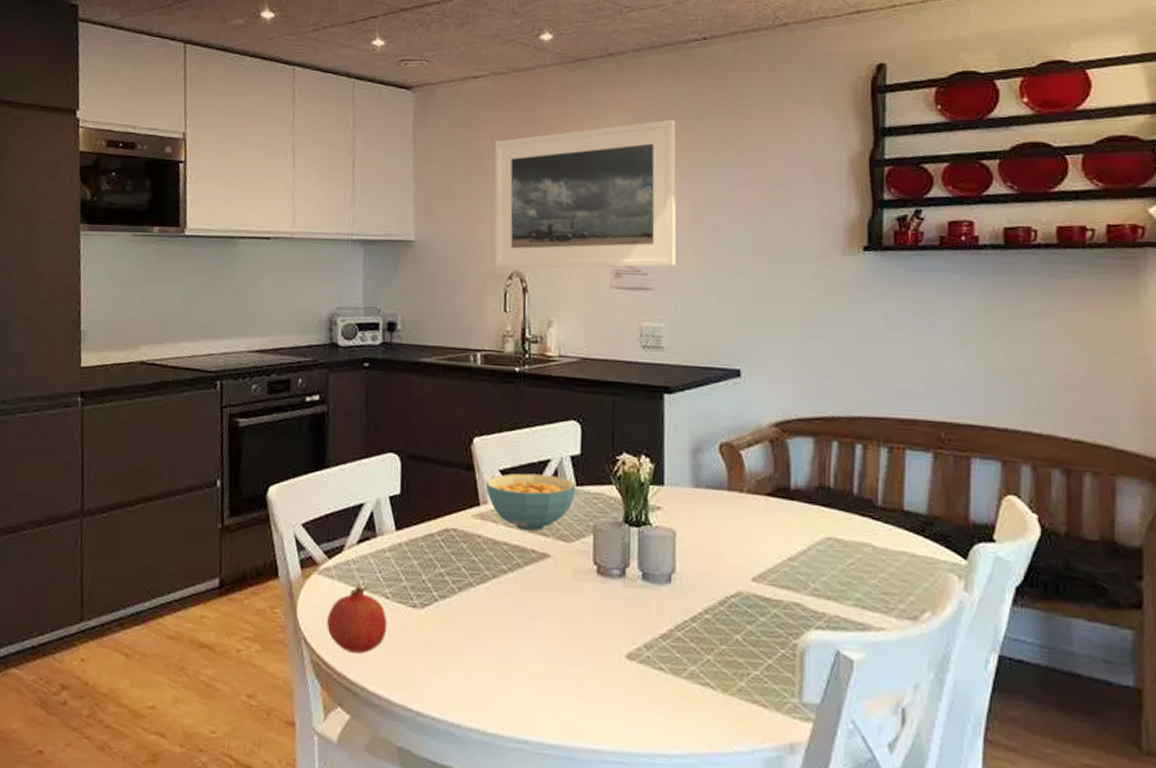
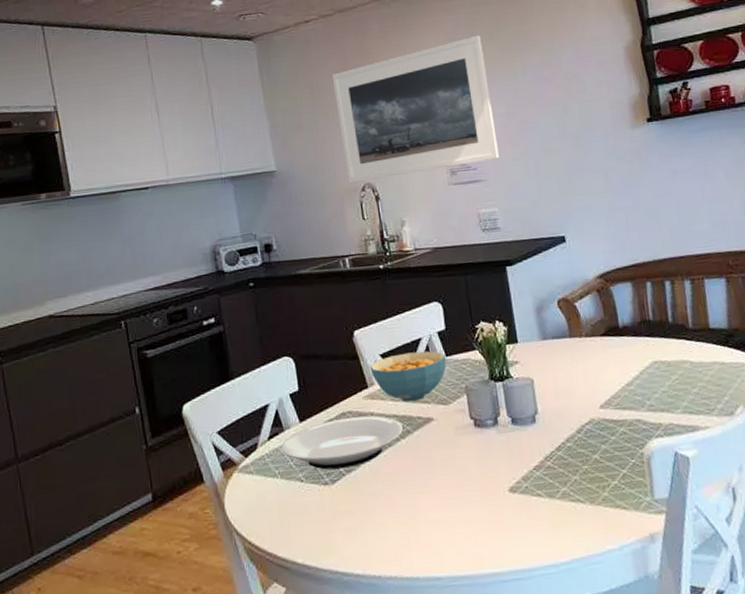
fruit: present [327,585,388,654] -> none [252,475,306,534]
plate: none [370,534,513,593] -> present [281,415,403,470]

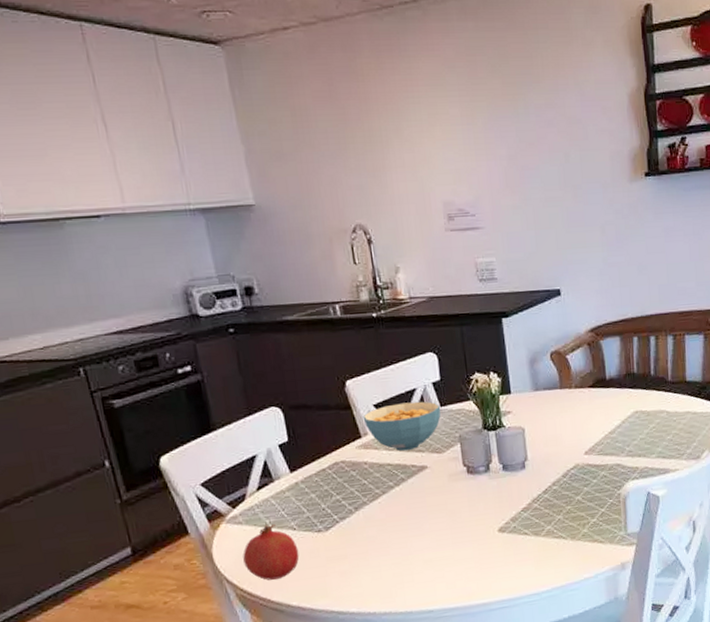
fruit: none [252,475,306,534] -> present [243,524,299,580]
plate: present [281,415,403,470] -> none [271,465,397,518]
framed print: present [332,35,499,183] -> none [316,65,498,223]

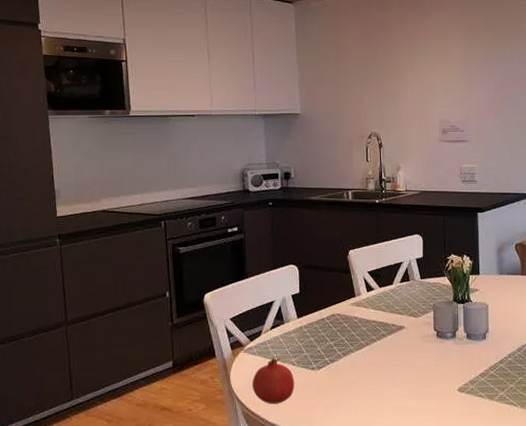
cereal bowl: present [362,401,441,451] -> none [358,273,421,312]

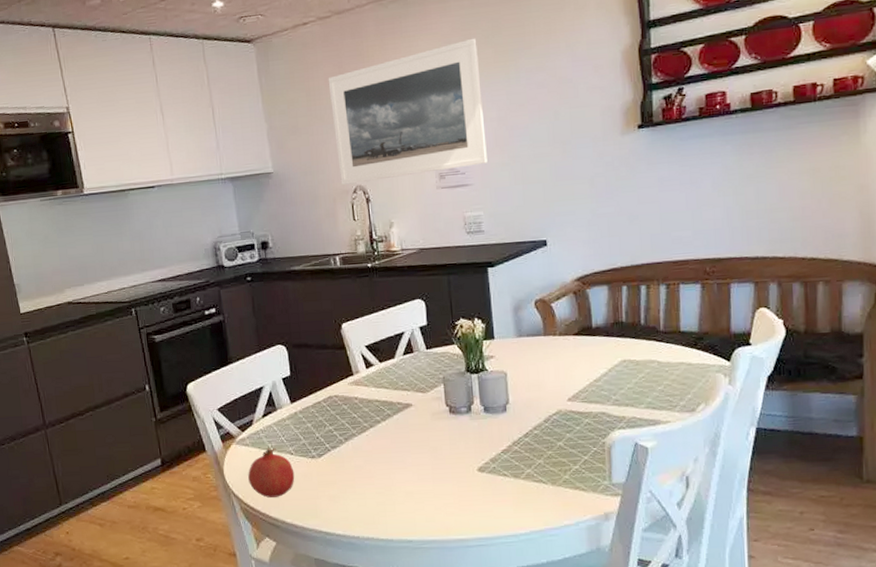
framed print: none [355,21,483,130] -> present [328,38,487,185]

